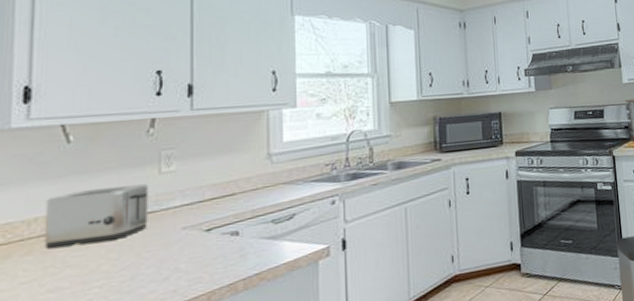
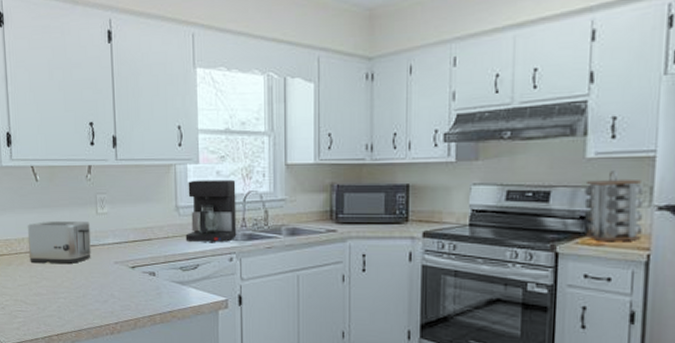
coffee maker: none [279,121,340,191] -> present [185,179,237,243]

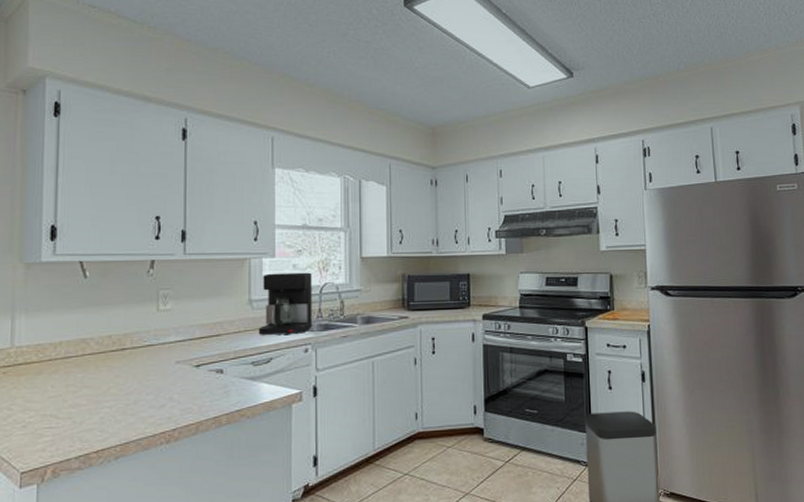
toaster: present [27,221,91,264] -> none [66,319,149,369]
spice rack: present [584,170,644,243] -> none [601,260,643,317]

